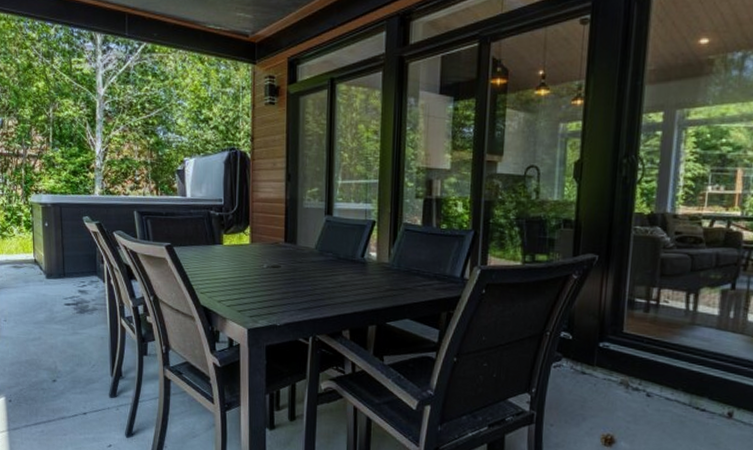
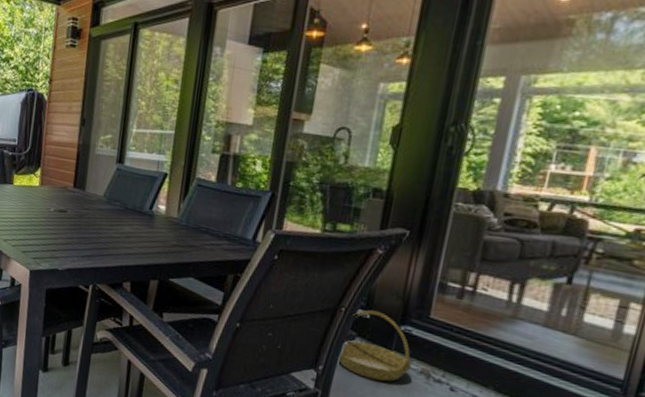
basket: none [547,331,612,396] -> present [337,309,412,382]

